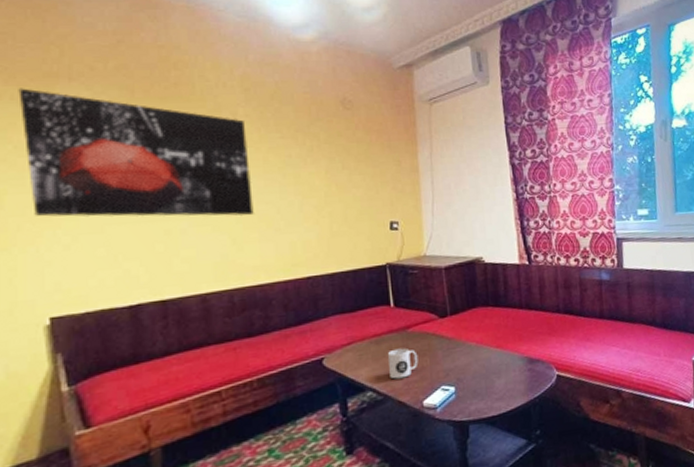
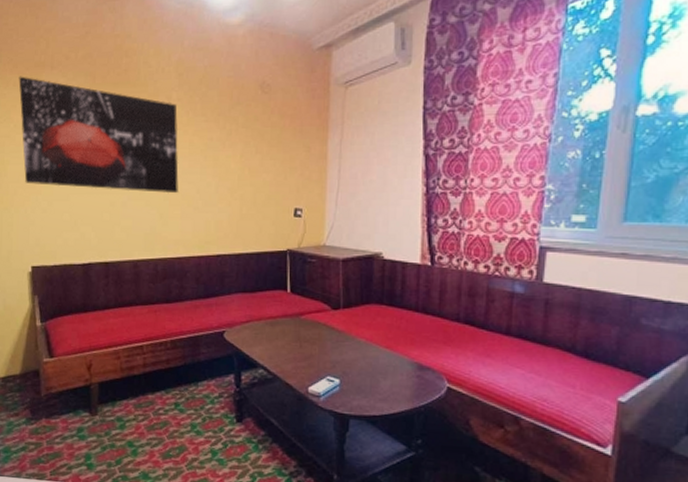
mug: present [387,348,419,379] -> none [280,333,308,362]

